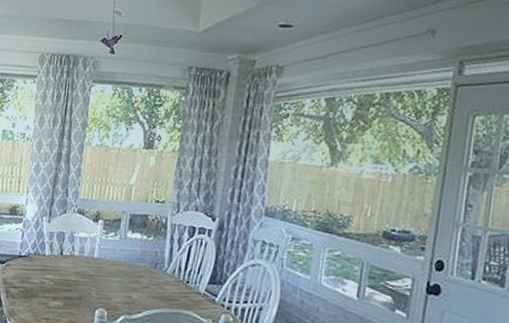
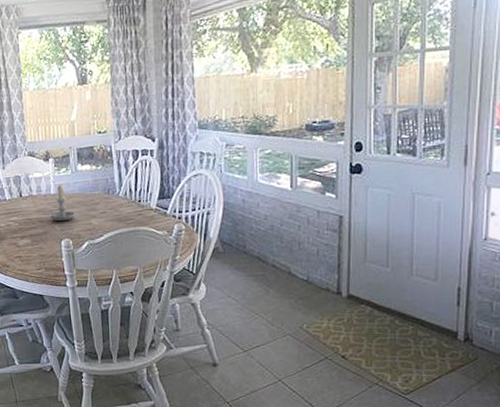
candle: none [88,248,117,290] -> present [50,184,76,222]

